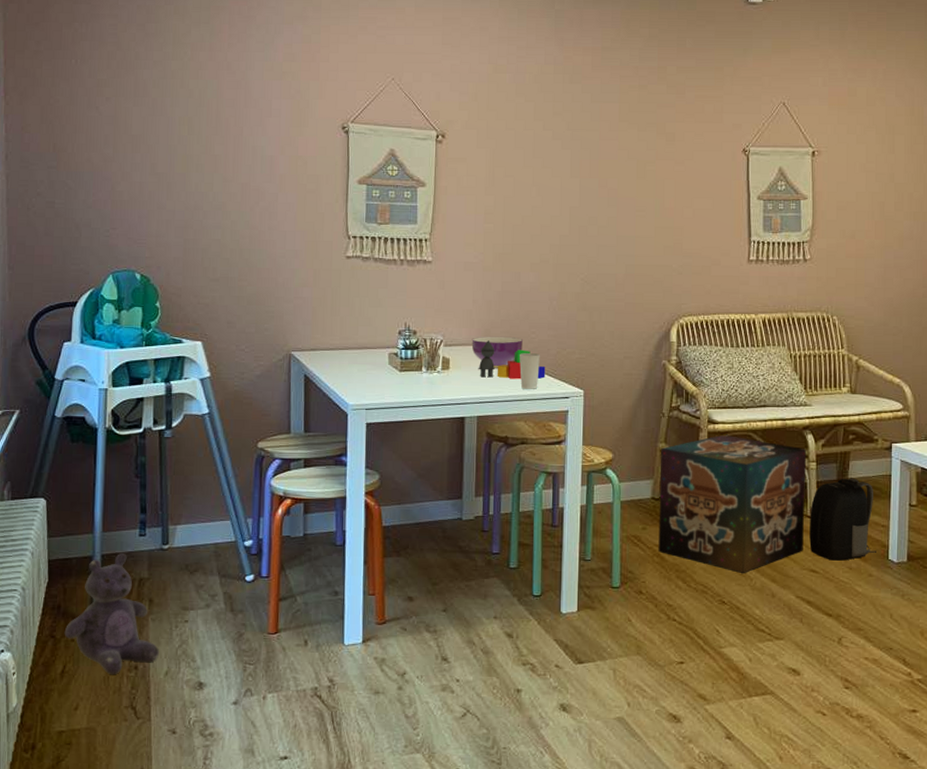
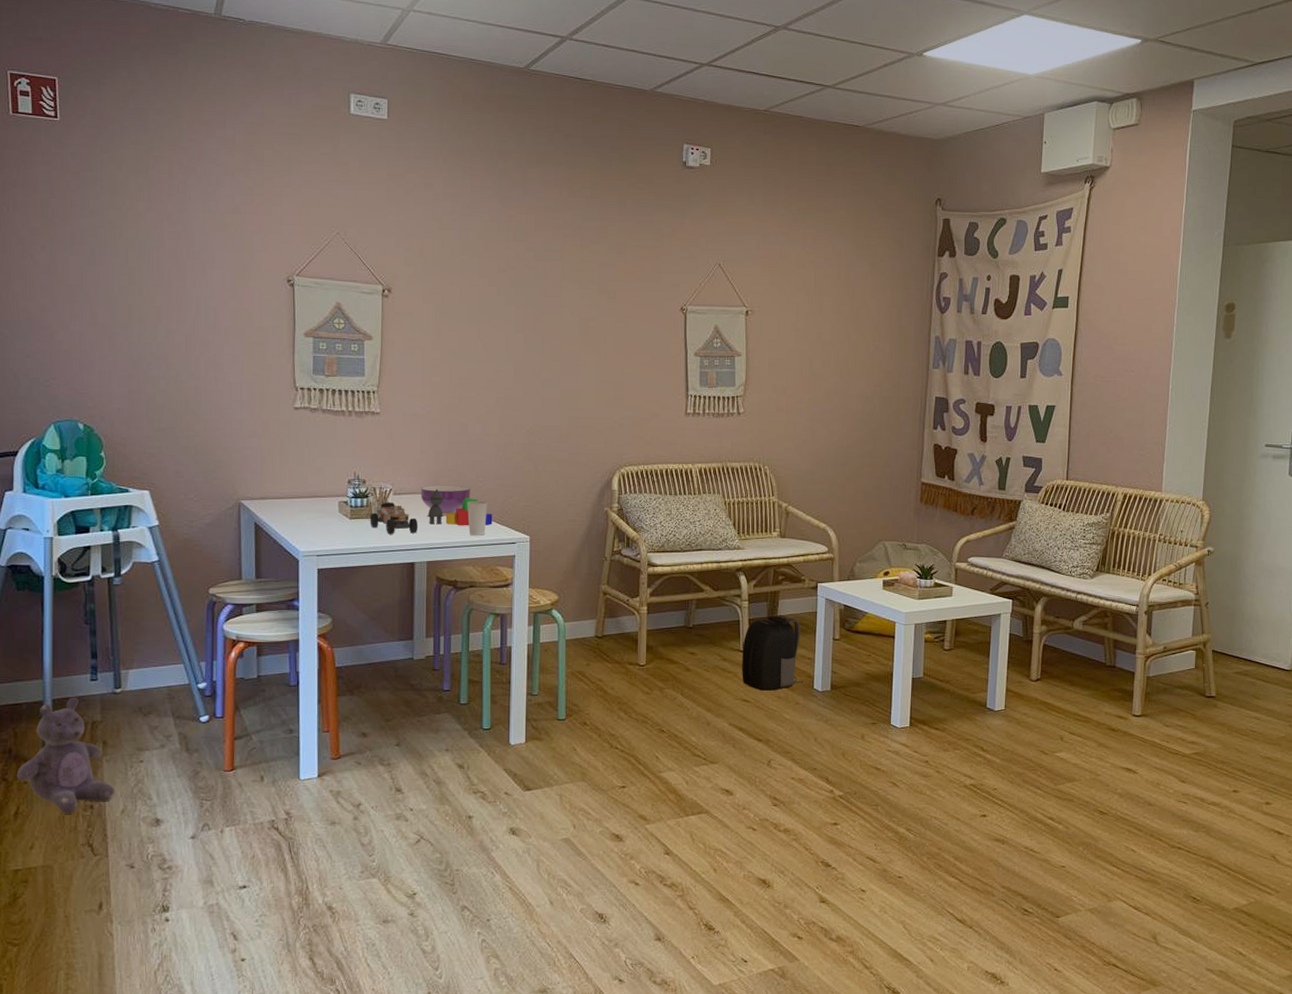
toy car: none [420,354,469,388] -> present [370,502,419,534]
toy box: present [658,435,807,573] -> none [601,577,740,704]

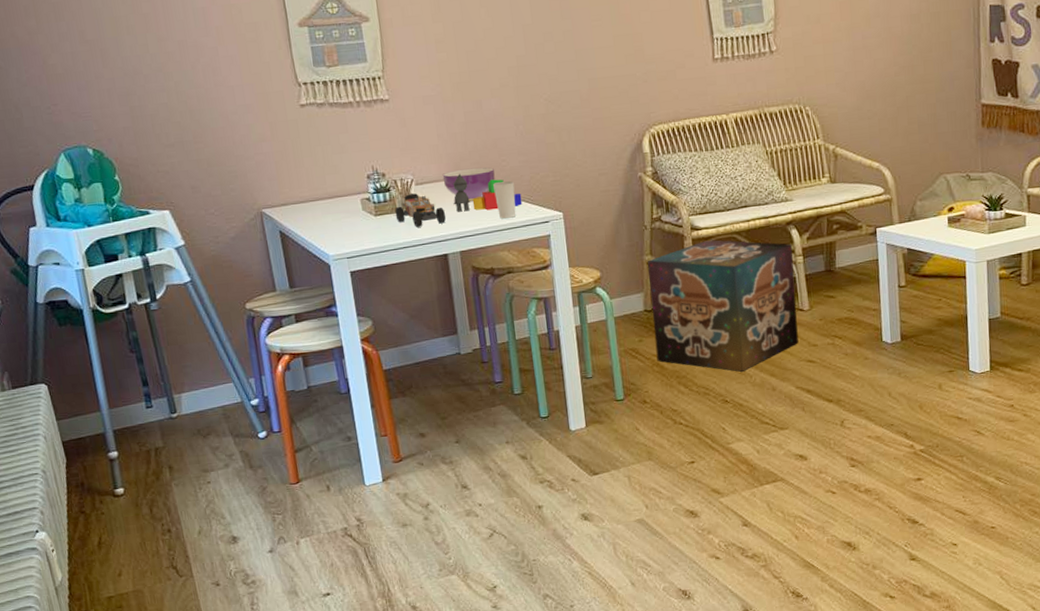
stuffed animal: present [16,698,115,815] -> none [92,426,189,541]
toy box: none [601,577,740,704] -> present [648,240,799,372]
backpack: present [742,615,803,691] -> none [801,267,870,349]

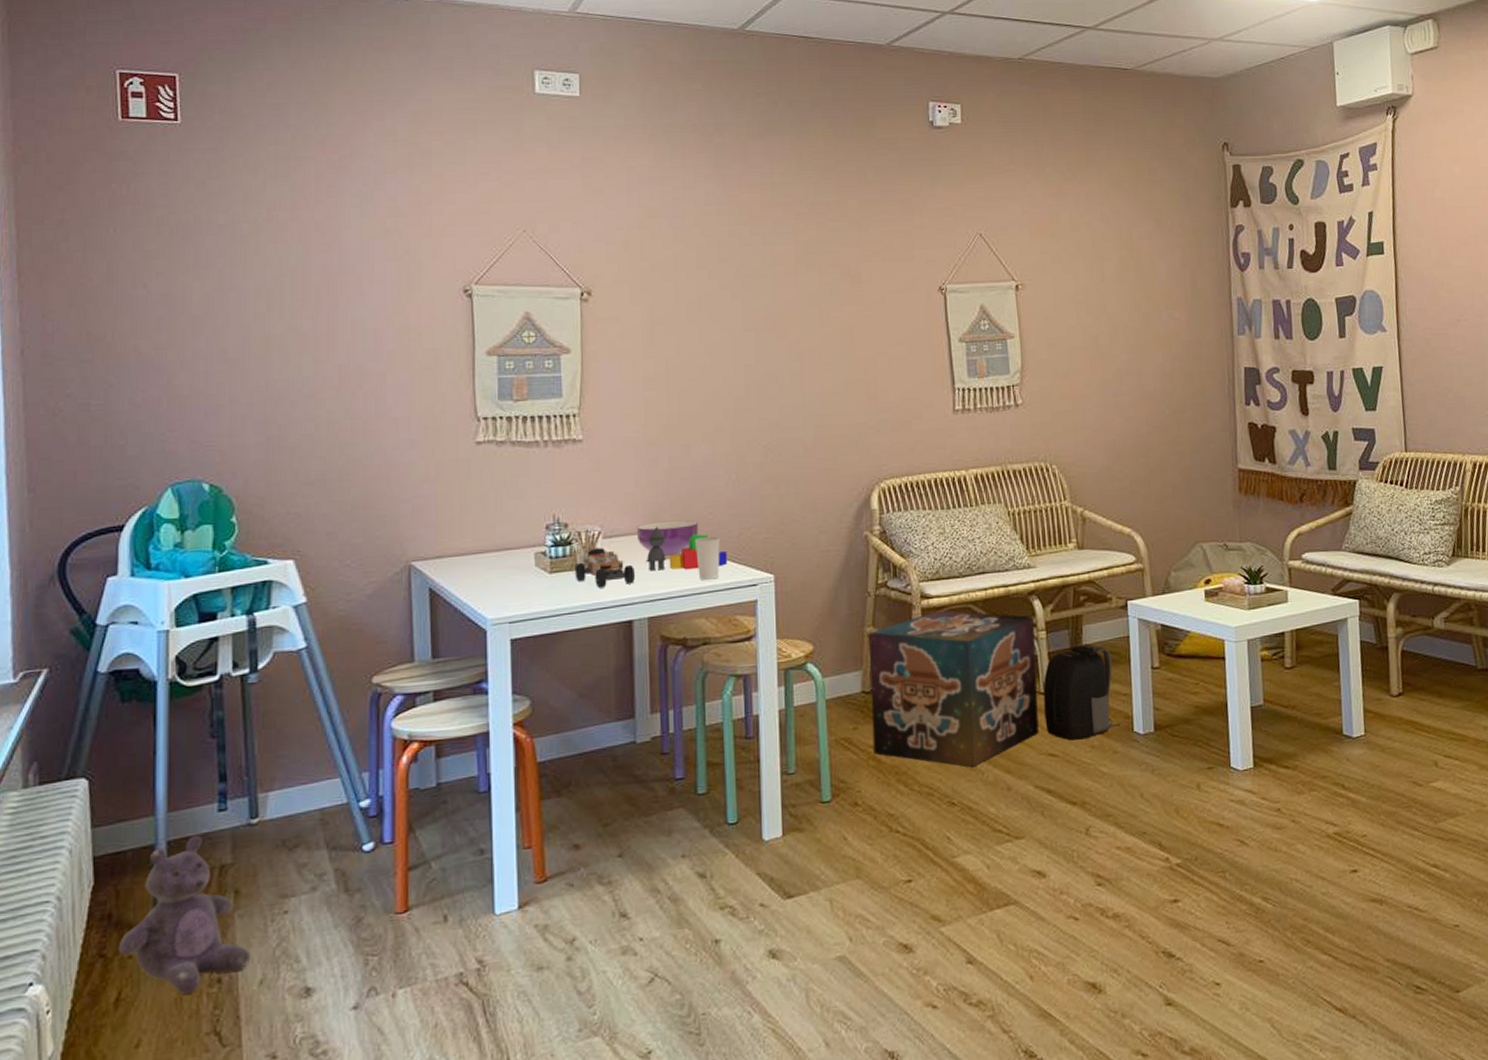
stuffed animal: none [92,426,189,541] -> present [118,836,251,995]
backpack: none [801,267,870,349] -> present [1043,644,1120,741]

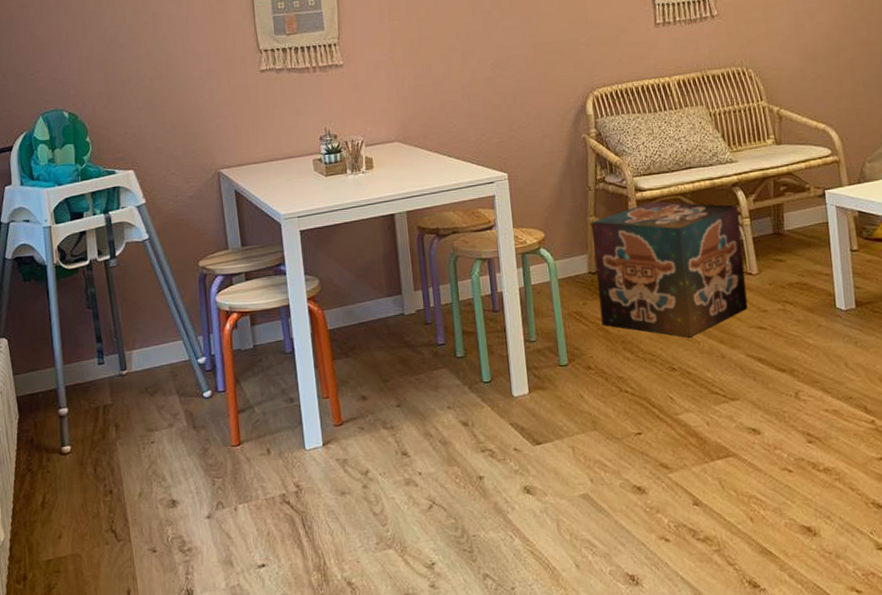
stuffed animal: present [118,836,251,995] -> none [39,383,132,502]
toy car: present [574,548,636,588] -> none [345,154,394,188]
bowl: present [636,520,699,559] -> none [391,129,443,162]
toy blocks: present [646,527,728,571] -> none [401,136,468,173]
cup: present [695,537,720,581] -> none [440,142,462,180]
backpack: present [1043,644,1120,741] -> none [749,229,823,315]

